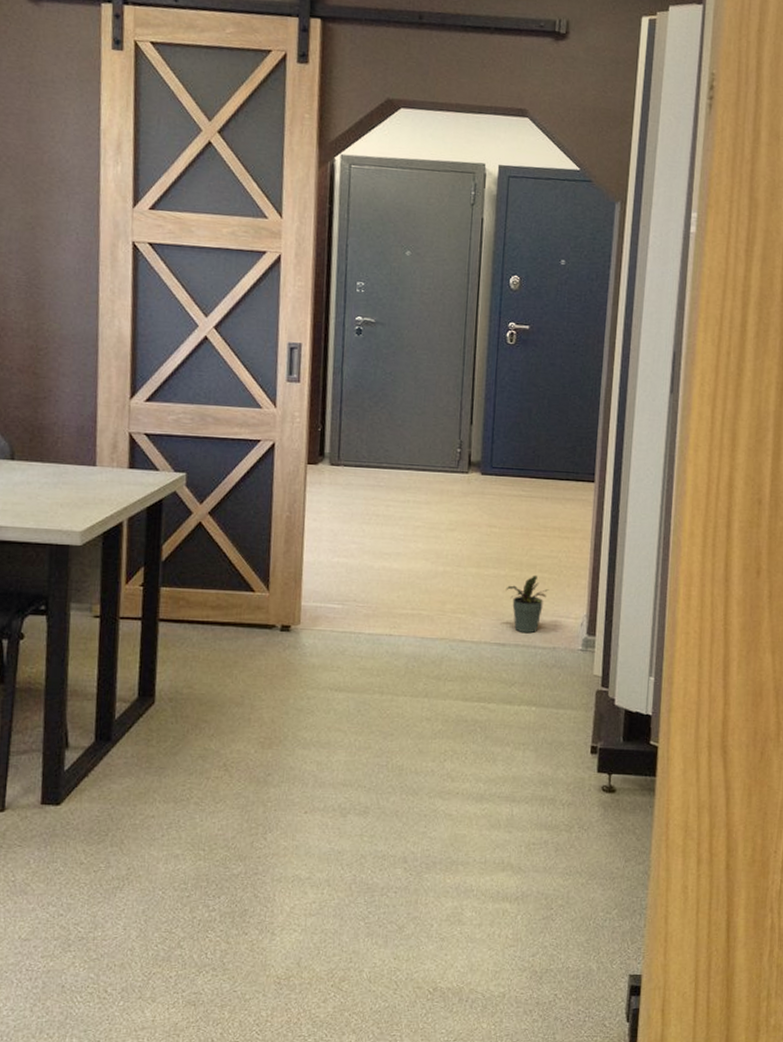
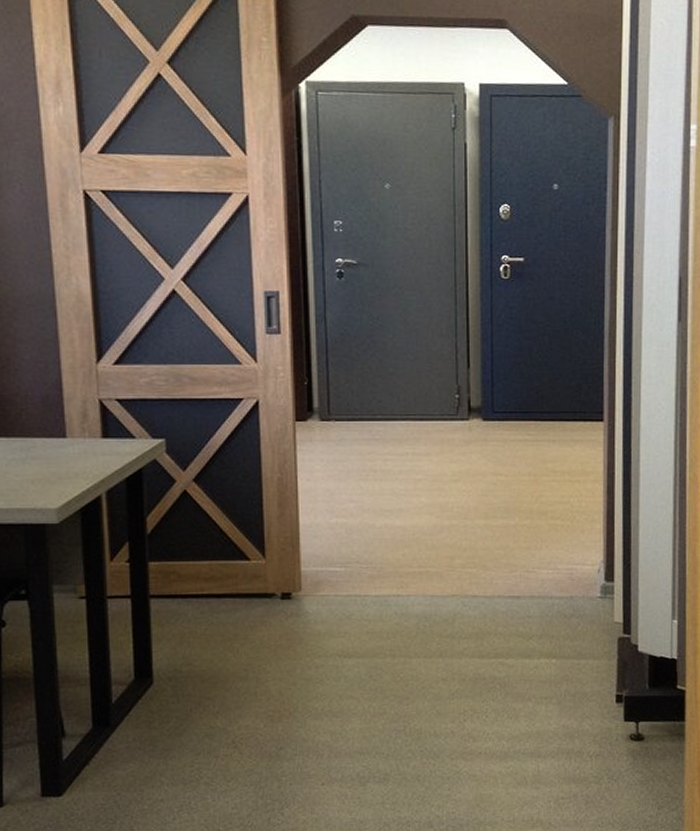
potted plant: present [505,574,549,634] -> none [517,522,563,584]

